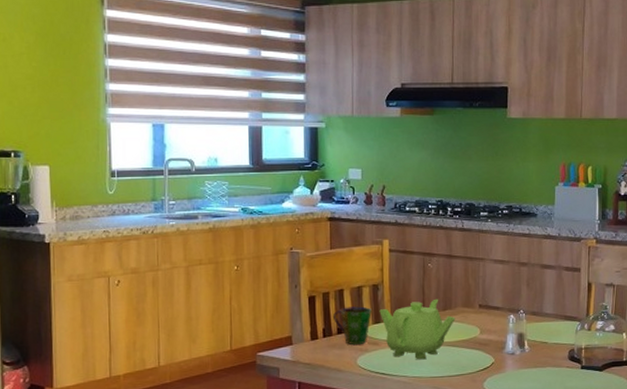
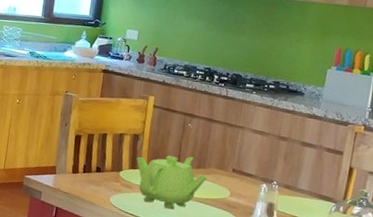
cup: present [332,306,372,345] -> none [94,149,130,185]

